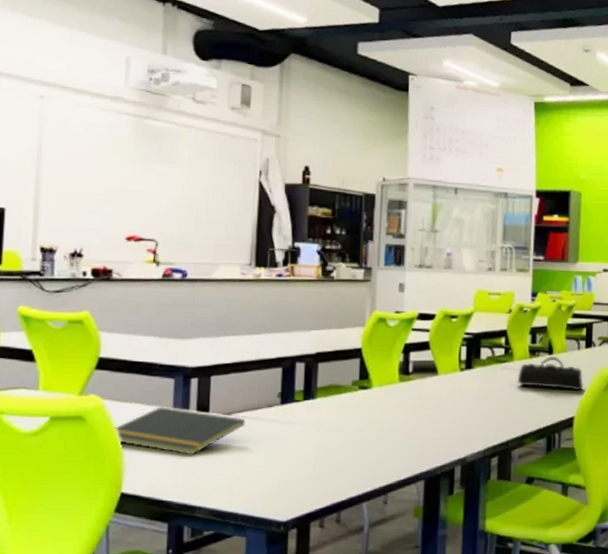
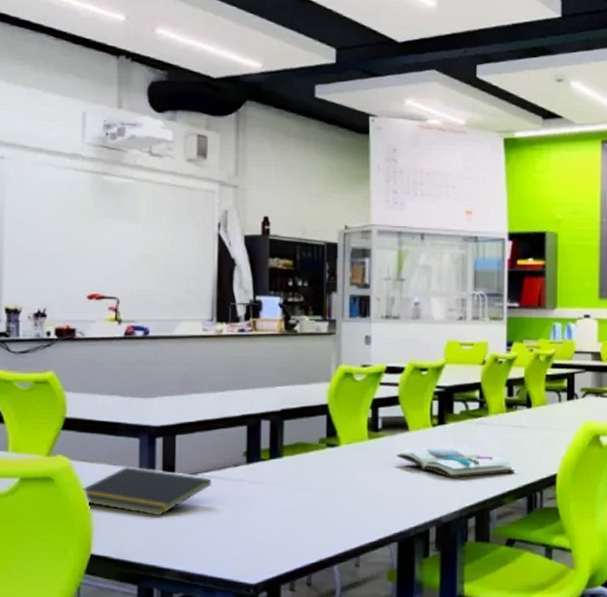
book: none [426,388,536,420] -> present [397,444,515,478]
pencil case: present [517,356,583,391] -> none [493,409,566,447]

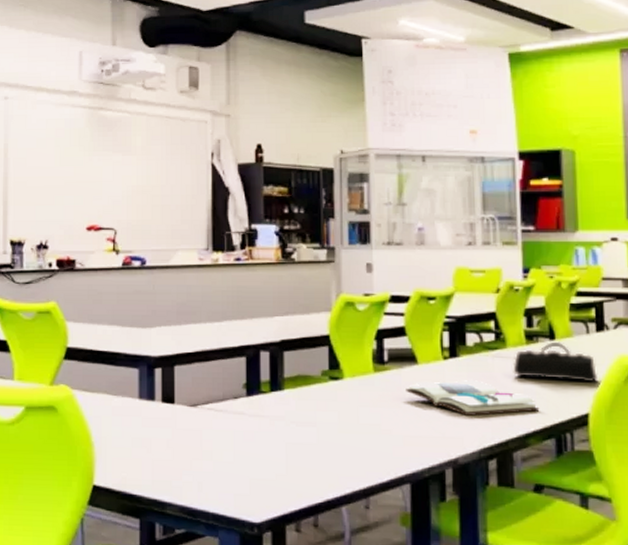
notepad: present [81,467,211,515] -> none [83,397,211,447]
pencil case: none [493,409,566,447] -> present [513,341,597,383]

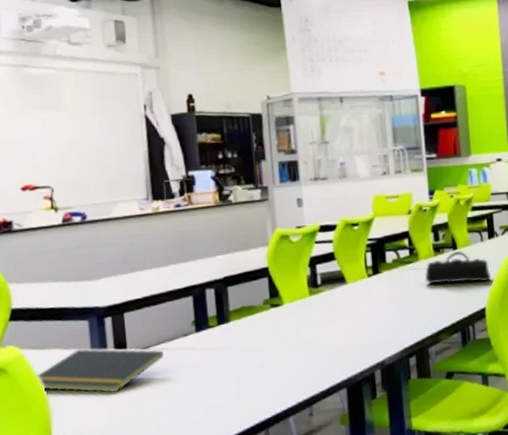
notepad: none [83,397,211,447] -> present [36,348,164,393]
book: present [406,379,540,416] -> none [338,291,448,323]

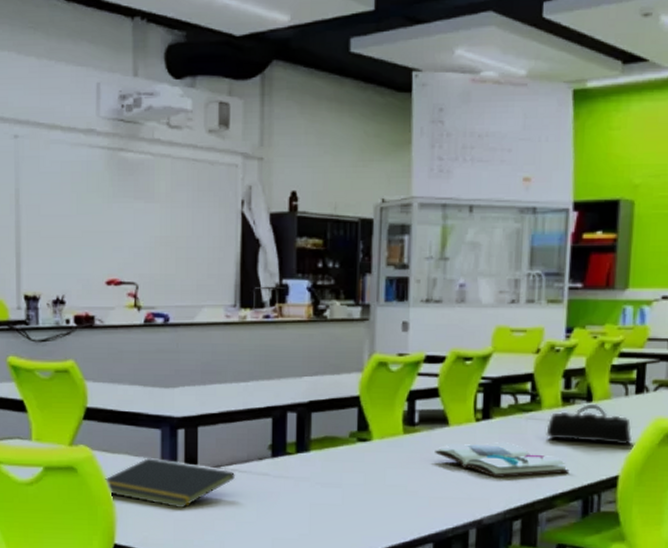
book: none [338,291,448,323] -> present [435,441,570,478]

